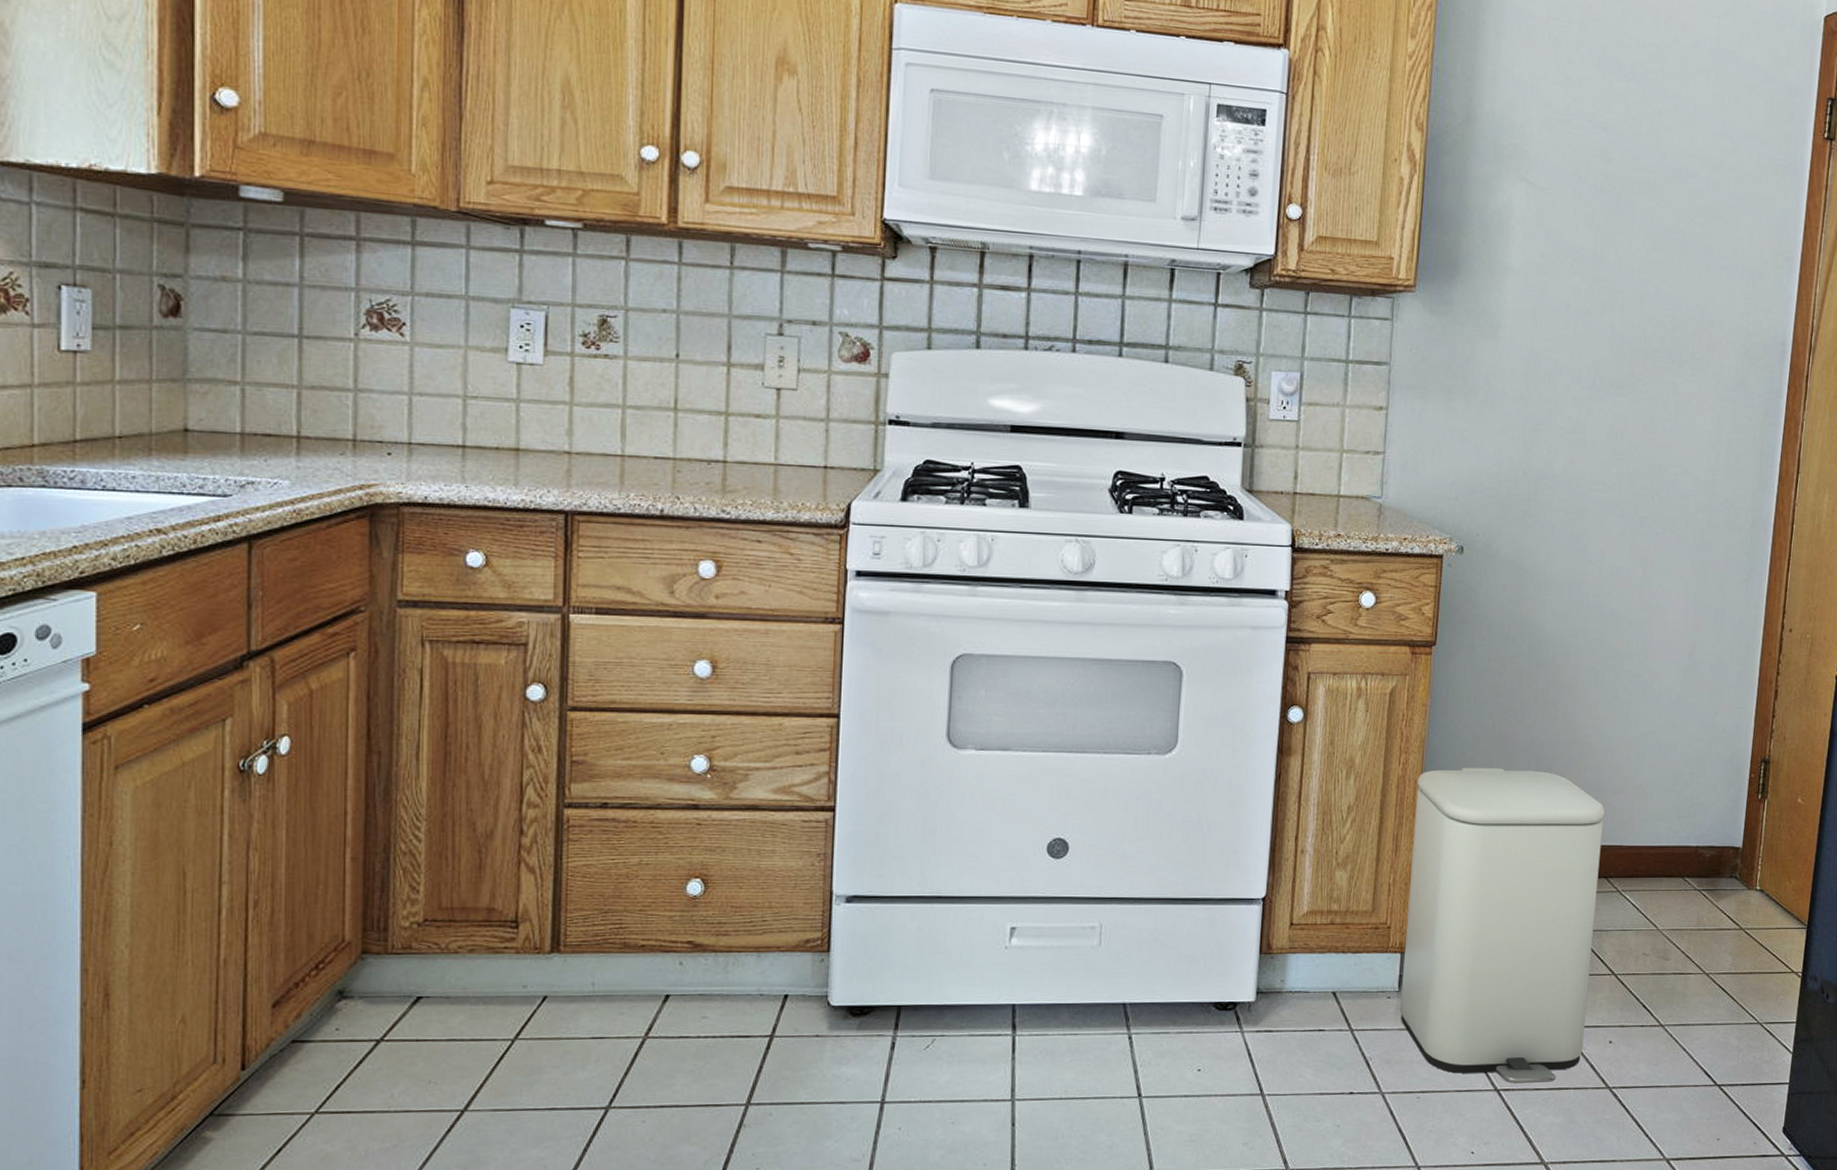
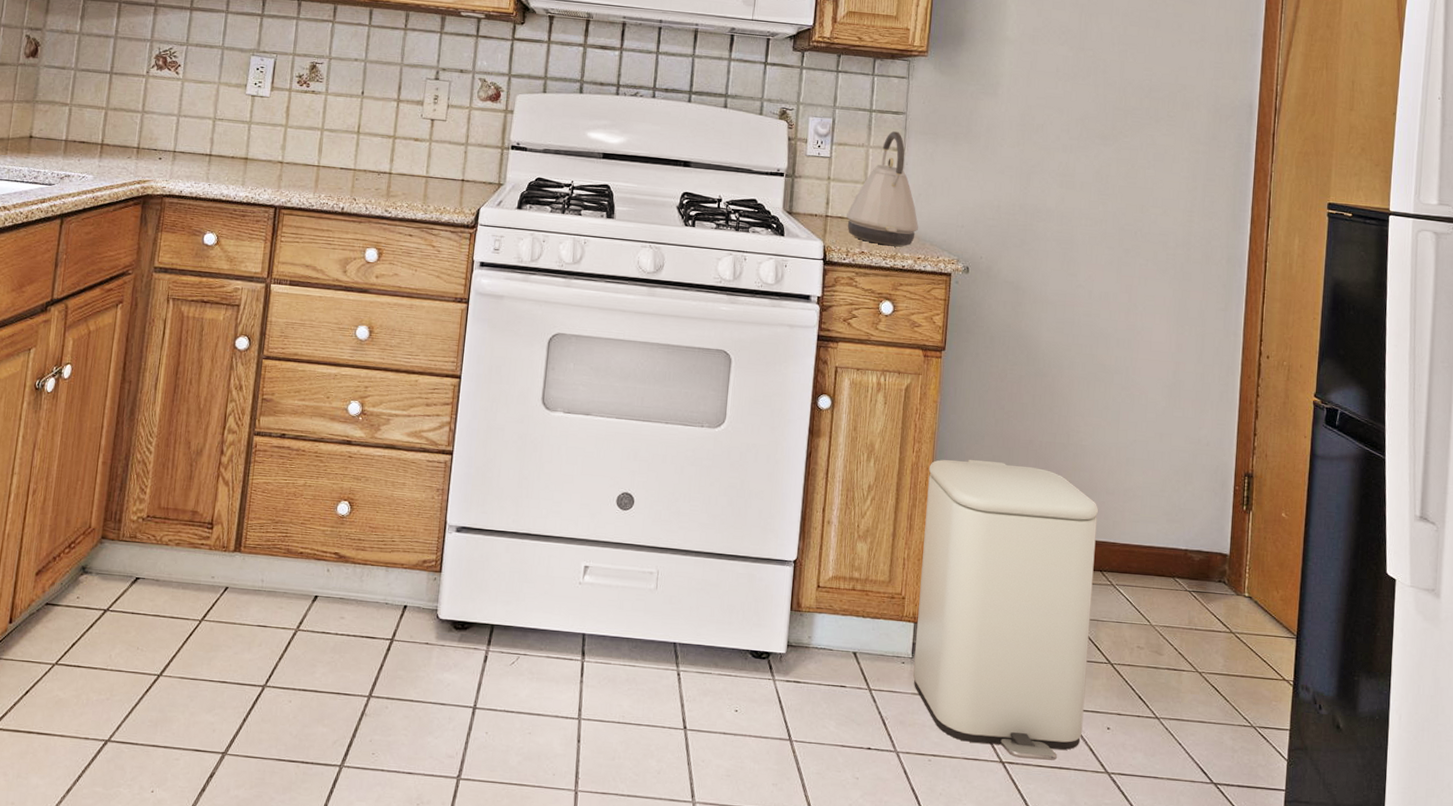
kettle: none [1319,386,1405,527] -> present [846,131,919,247]

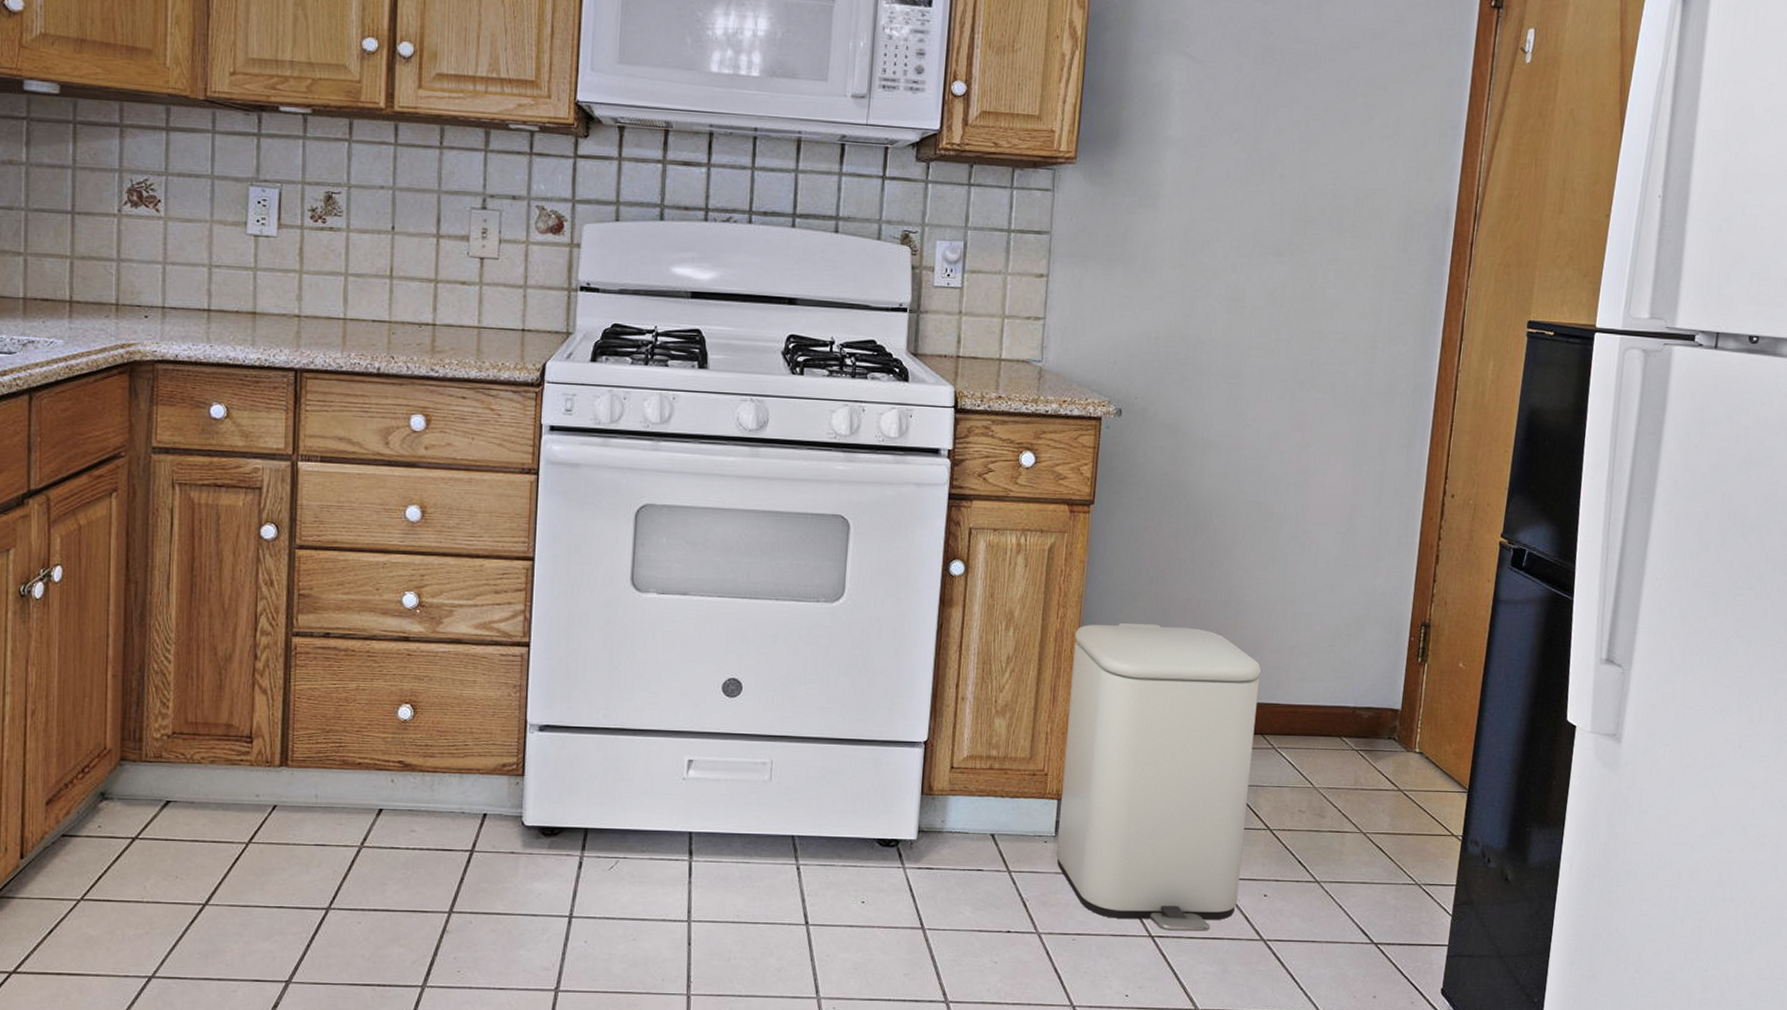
kettle: present [846,131,919,247] -> none [981,254,1064,389]

